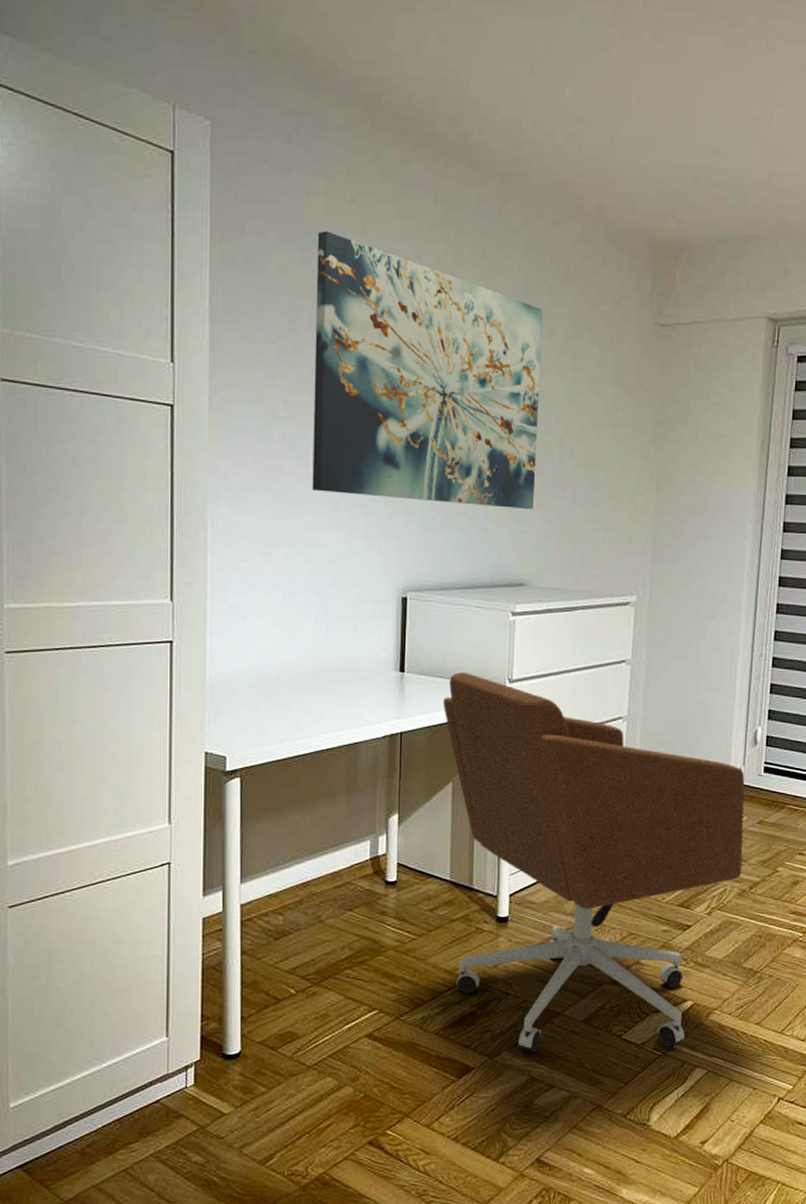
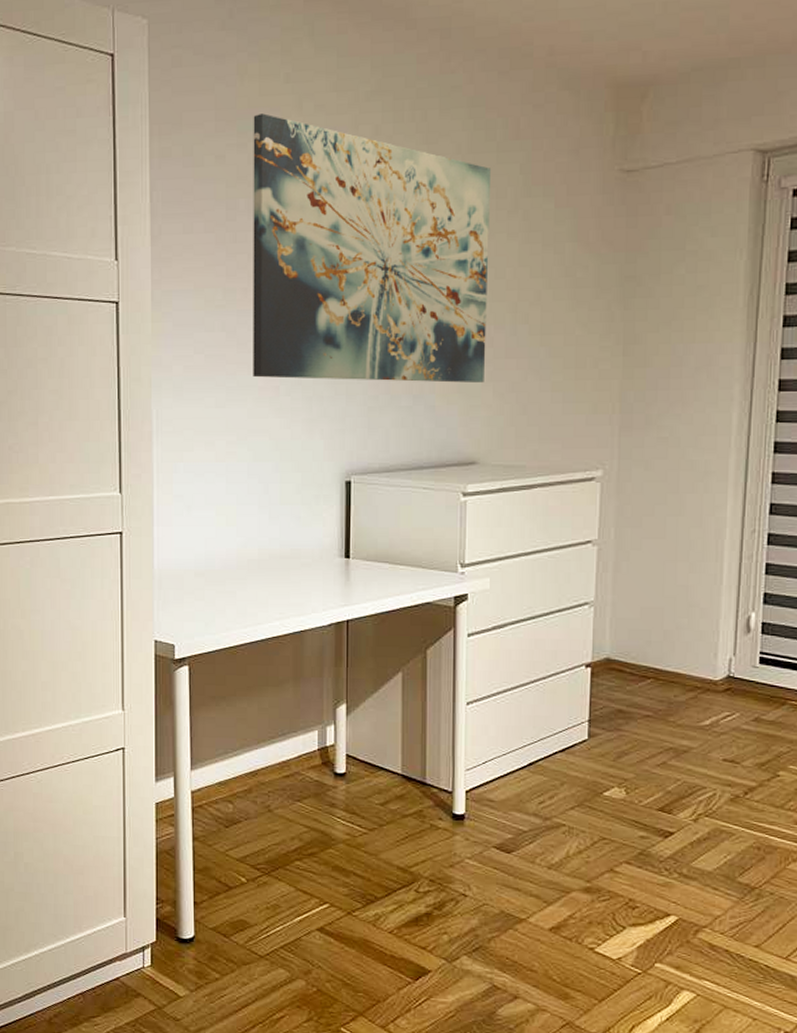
office chair: present [443,672,745,1052] -> none [391,557,736,966]

